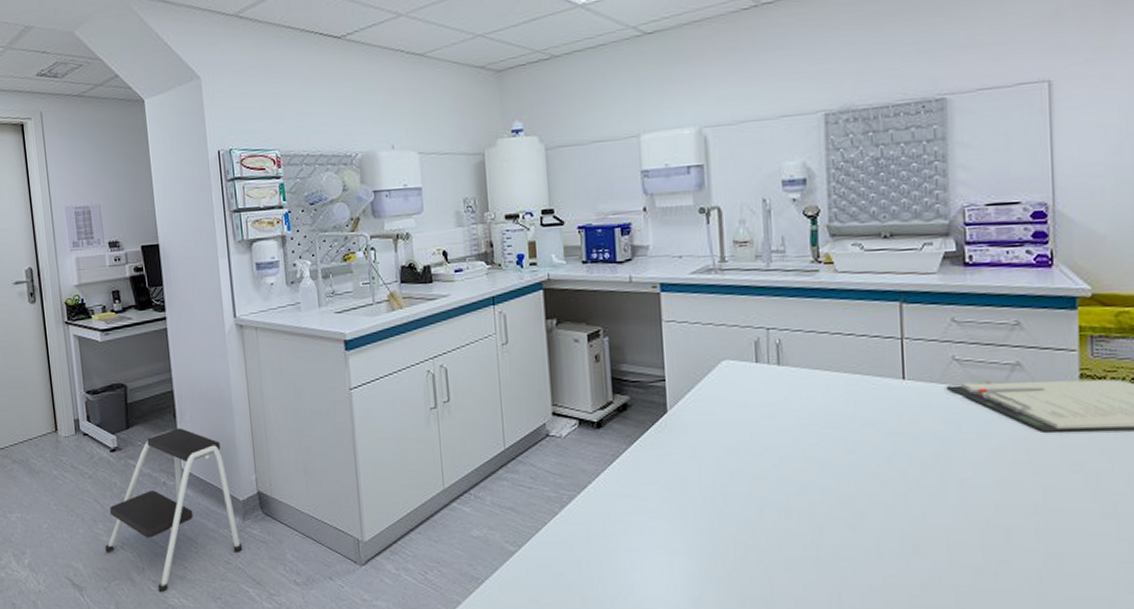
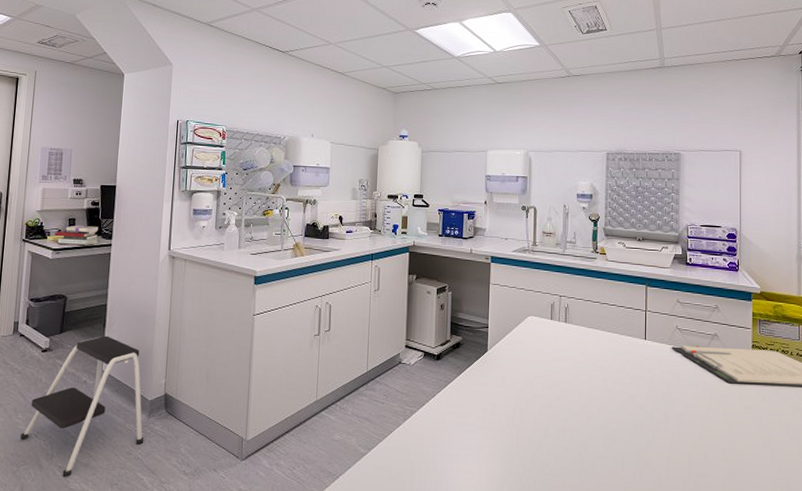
books: none [99,297,150,323] -> present [55,225,99,246]

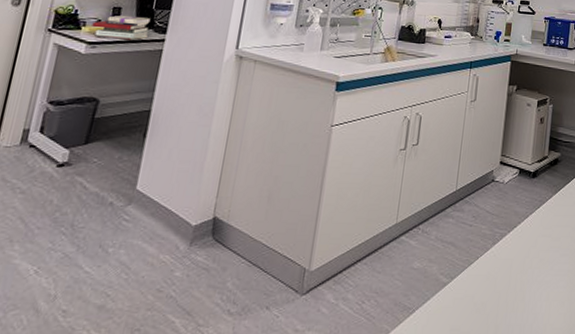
step stool: present [20,335,144,477] -> none [13,147,187,323]

